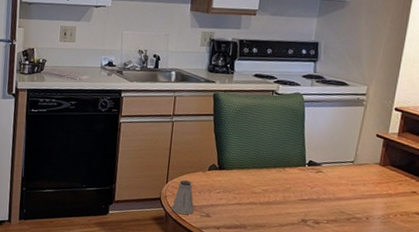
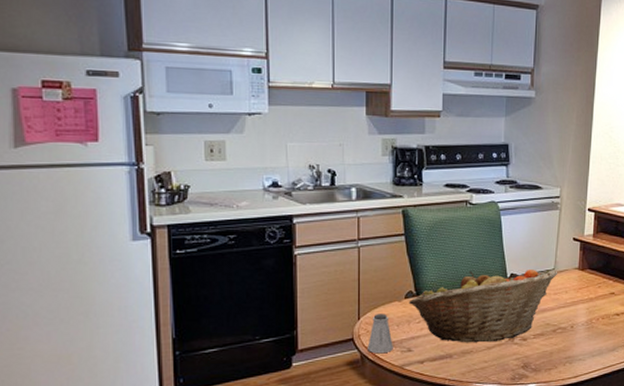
fruit basket: none [211,154,358,221] -> present [409,270,558,343]

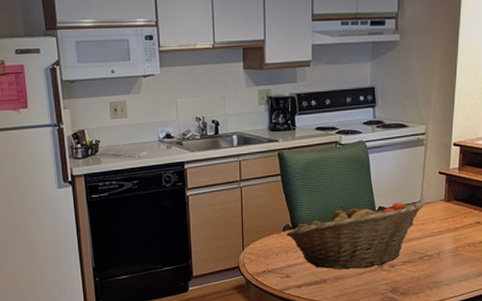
saltshaker: present [367,314,393,354] -> none [251,245,274,280]

